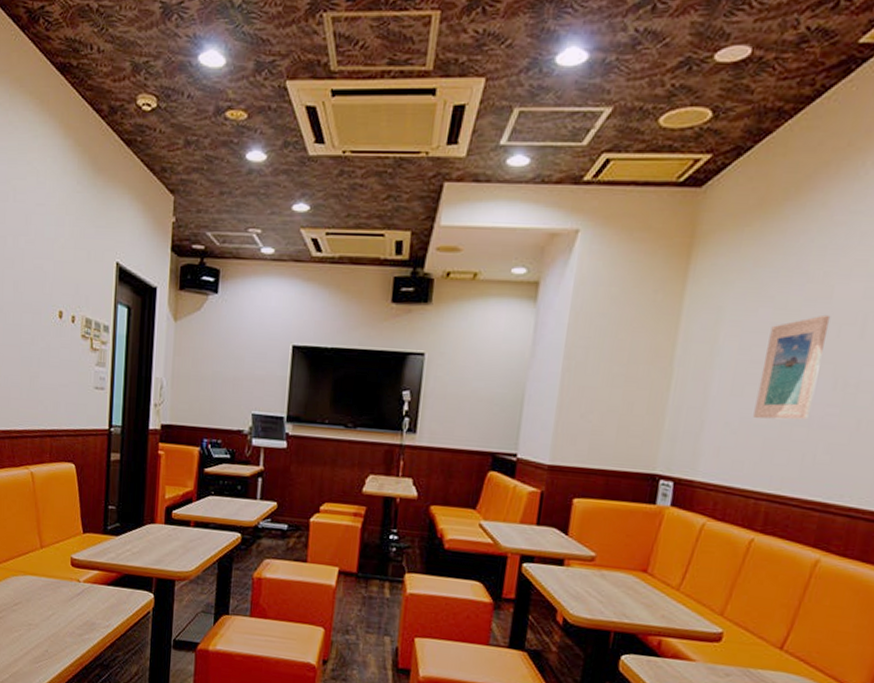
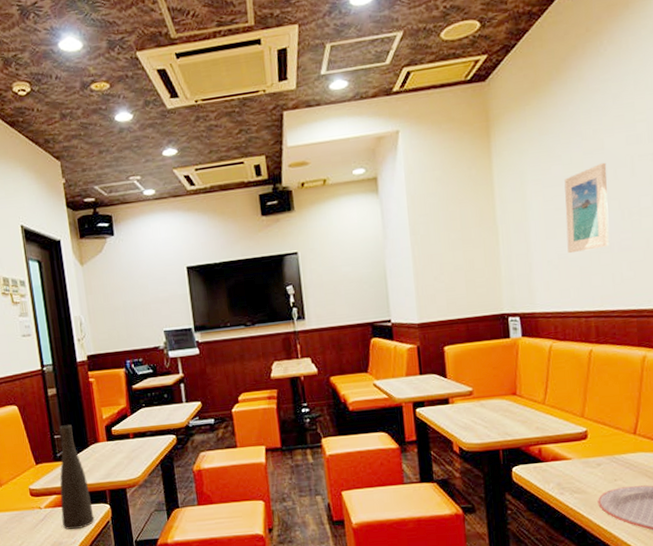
vase: none [99,496,135,613] -> present [59,425,95,530]

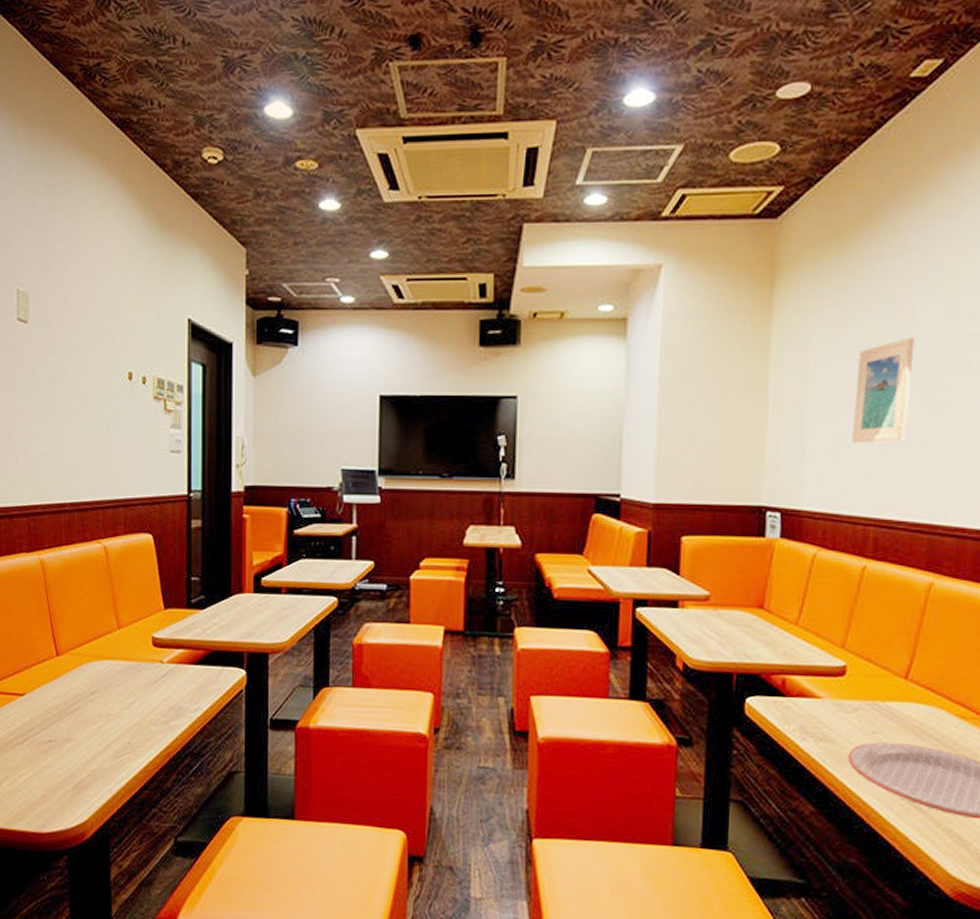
vase: present [59,425,95,530] -> none [186,566,225,695]

